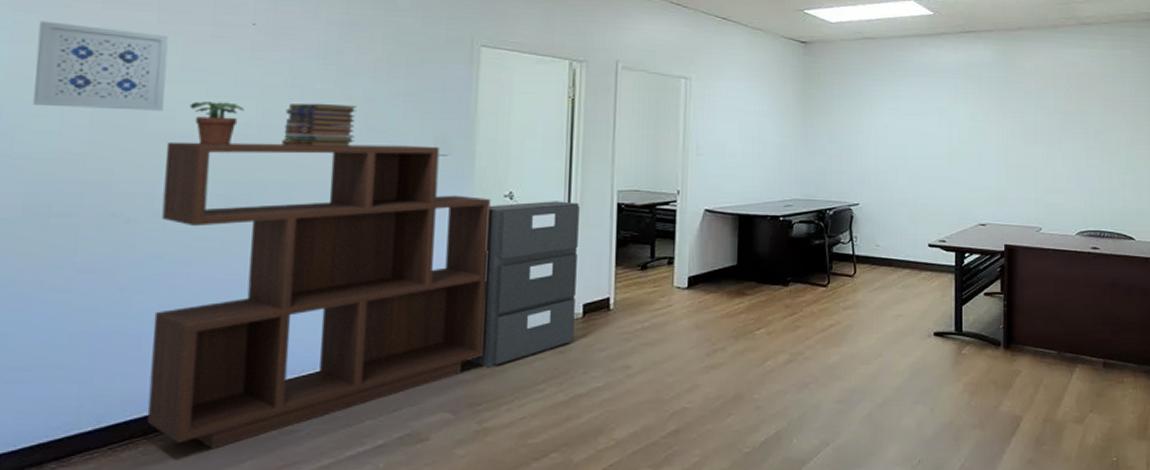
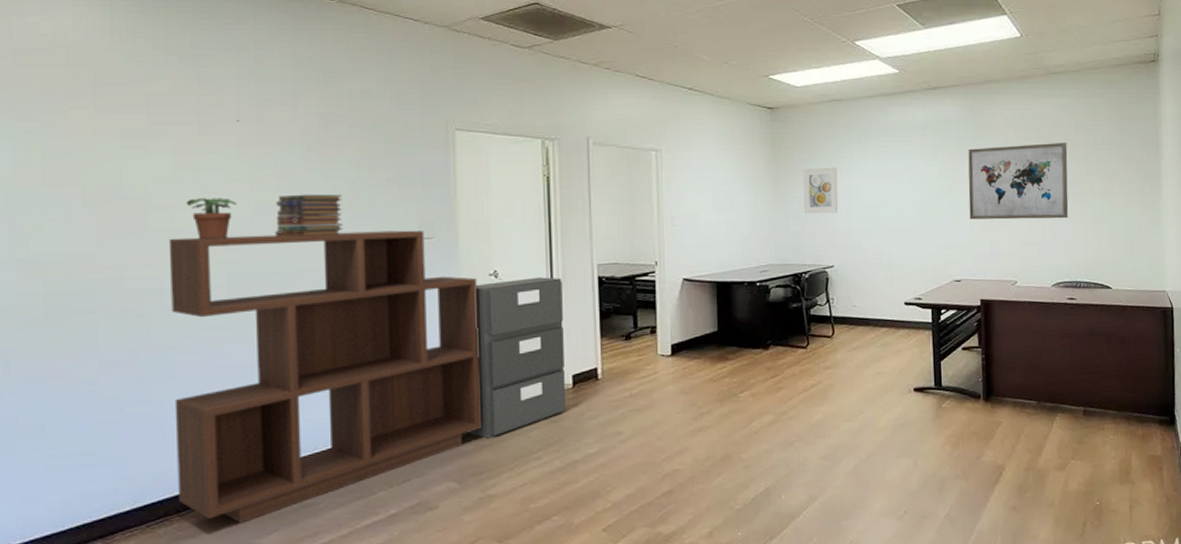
wall art: present [33,21,169,111] -> none [39,129,163,211]
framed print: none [832,104,868,150] -> present [803,167,838,214]
wall art: none [997,92,1096,168] -> present [968,143,1069,220]

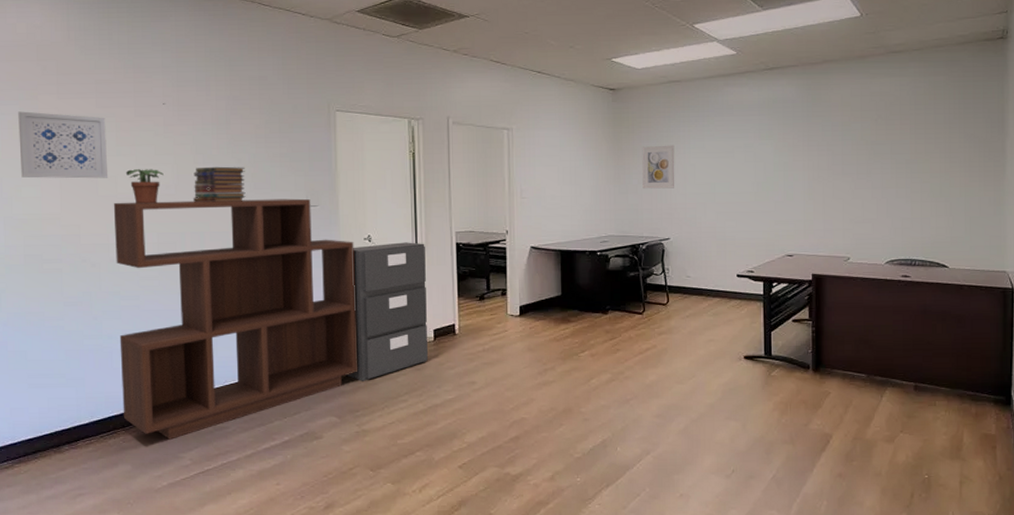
wall art: none [39,129,163,211] -> present [18,111,109,179]
wall art: present [968,143,1069,220] -> none [803,122,906,197]

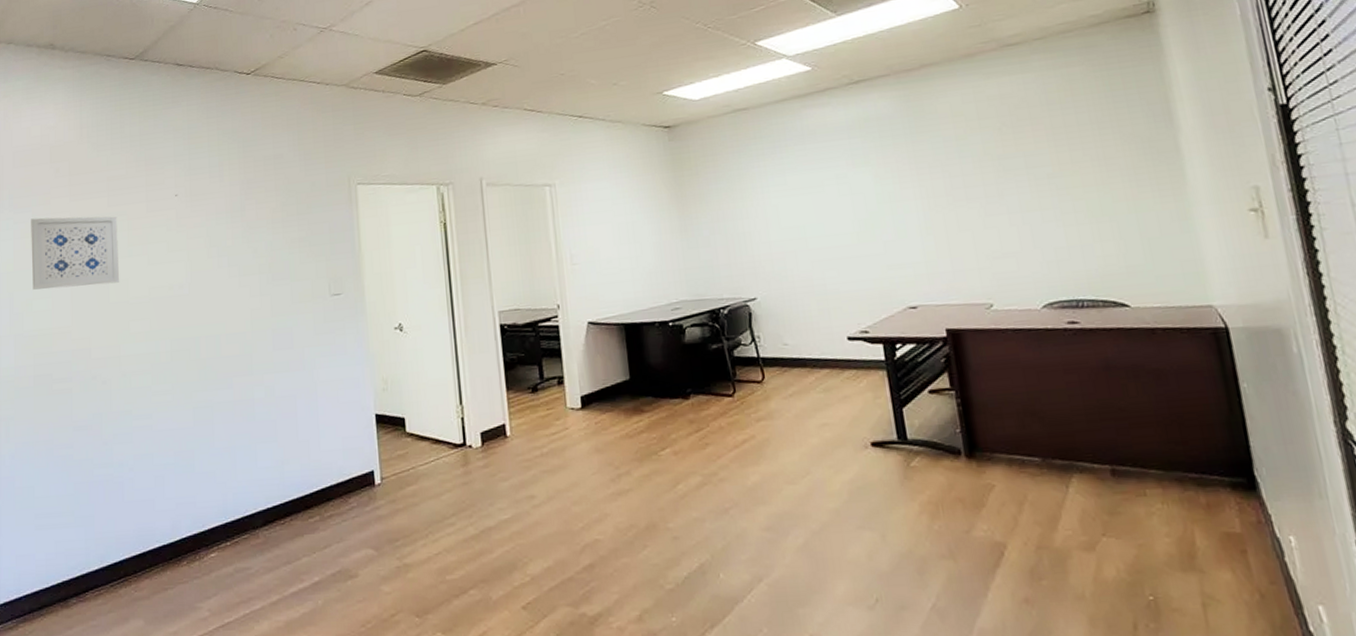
bookcase: present [113,198,357,440] -> none [125,287,394,586]
potted plant: present [125,169,164,204] -> none [137,268,177,309]
book stack: present [193,166,246,203] -> none [207,257,263,302]
filing cabinet: present [344,242,428,381] -> none [379,327,476,502]
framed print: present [642,145,675,189] -> none [710,184,755,241]

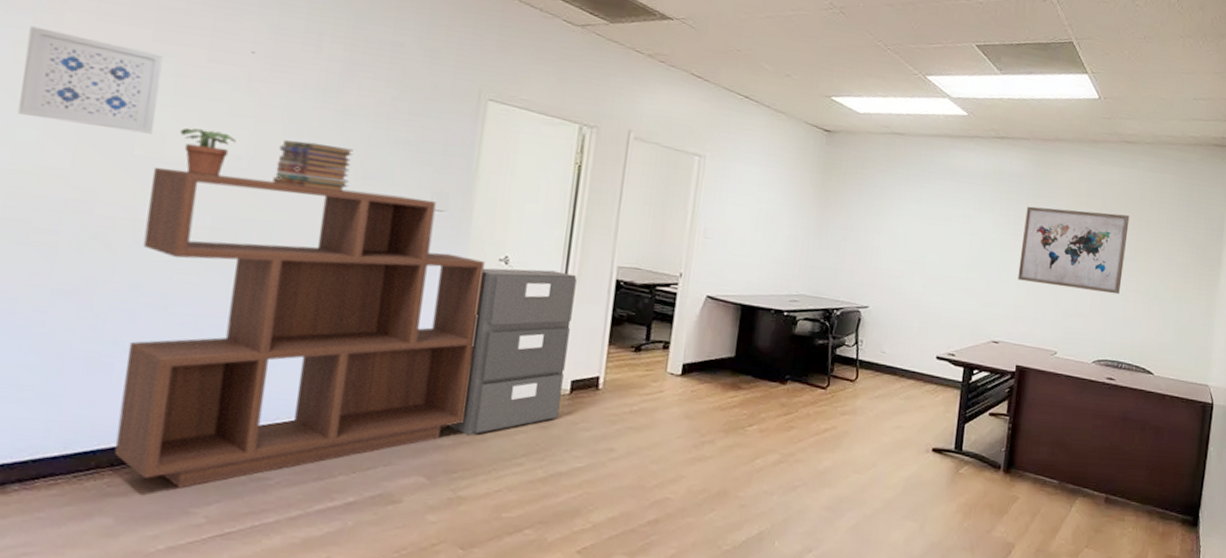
bookcase: none [125,287,394,586] -> present [114,167,485,488]
potted plant: none [137,268,177,309] -> present [179,127,236,177]
book stack: none [207,257,263,302] -> present [272,140,354,192]
filing cabinet: none [379,327,476,502] -> present [444,268,577,436]
wall art: none [907,127,1053,232] -> present [1017,206,1130,295]

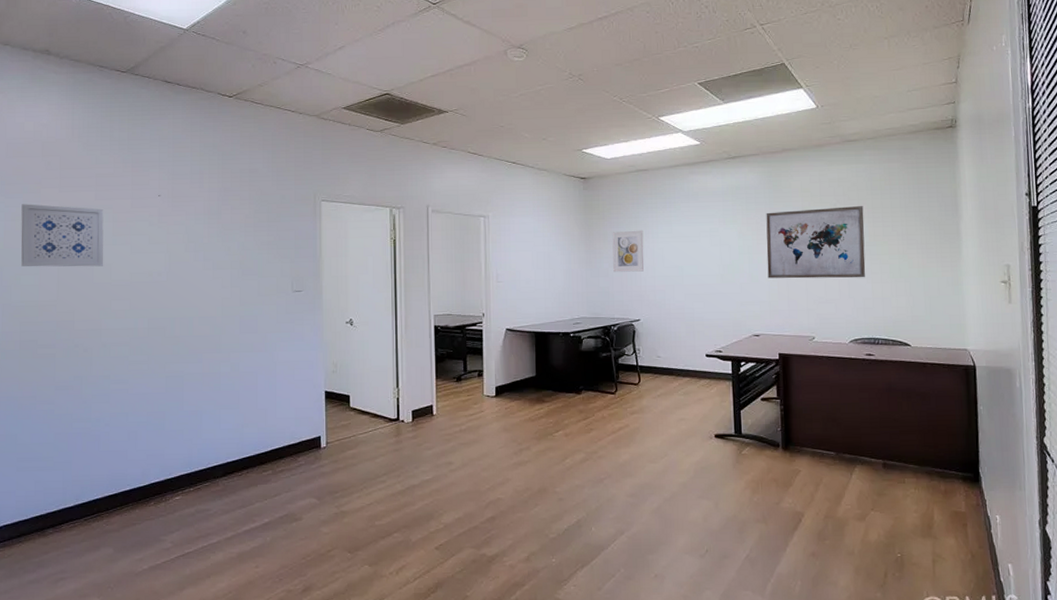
bookcase: present [114,167,485,488] -> none [107,284,337,522]
potted plant: present [179,127,236,177] -> none [120,257,156,291]
book stack: present [272,140,354,192] -> none [183,254,234,289]
filing cabinet: present [444,268,577,436] -> none [324,325,406,462]
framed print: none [846,200,888,251] -> present [612,230,644,272]

